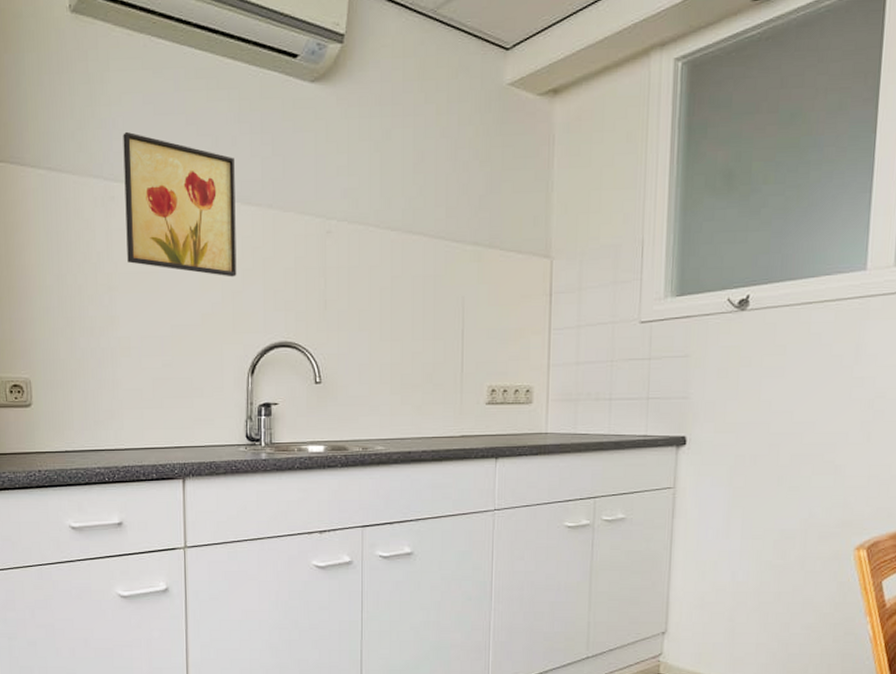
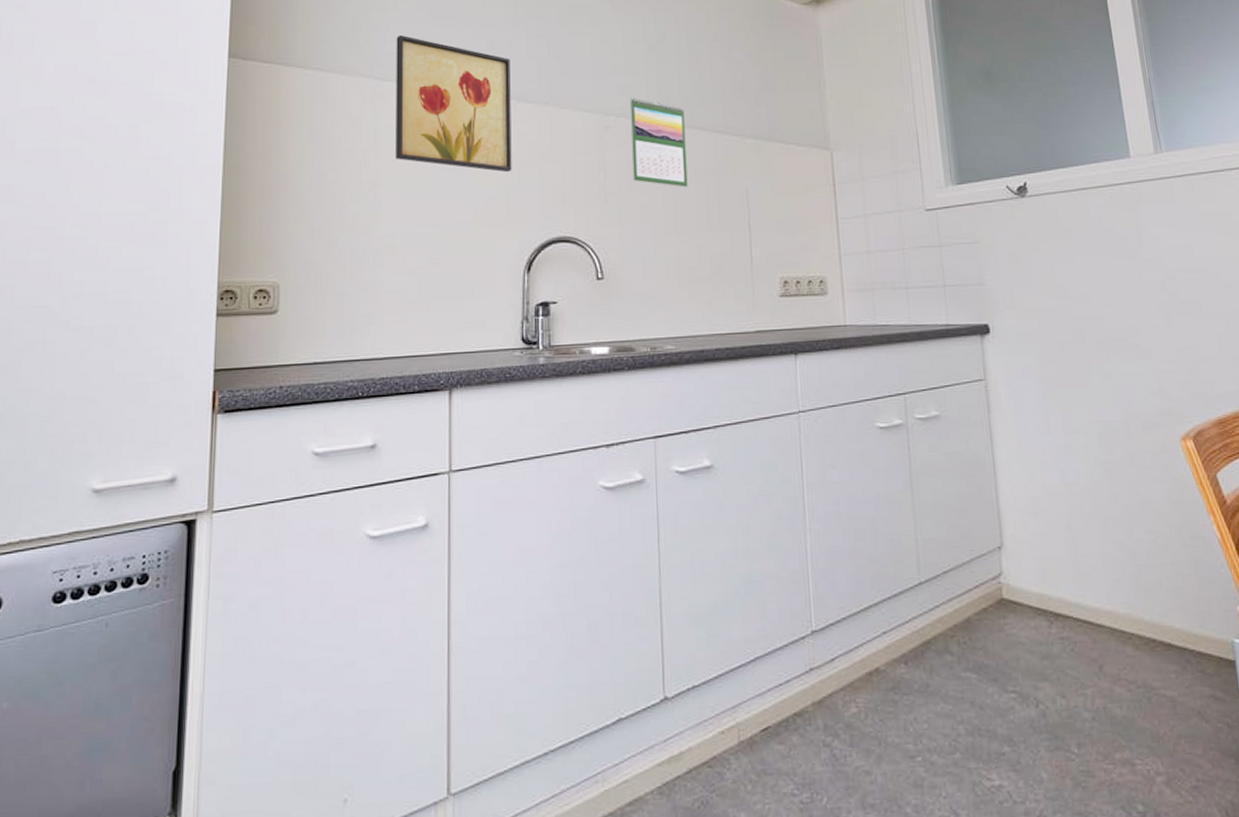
calendar: none [352,200,406,295] -> present [629,97,688,187]

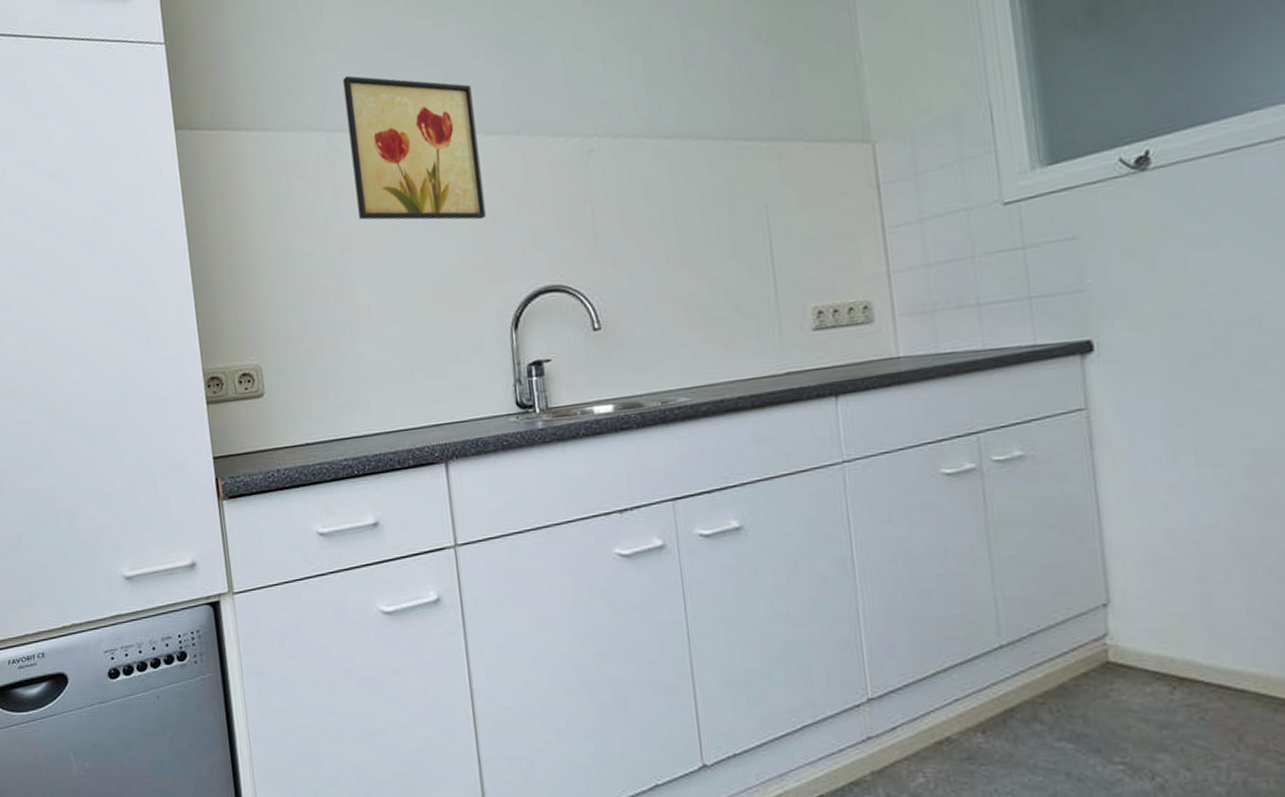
calendar: present [629,97,688,187] -> none [614,110,692,213]

